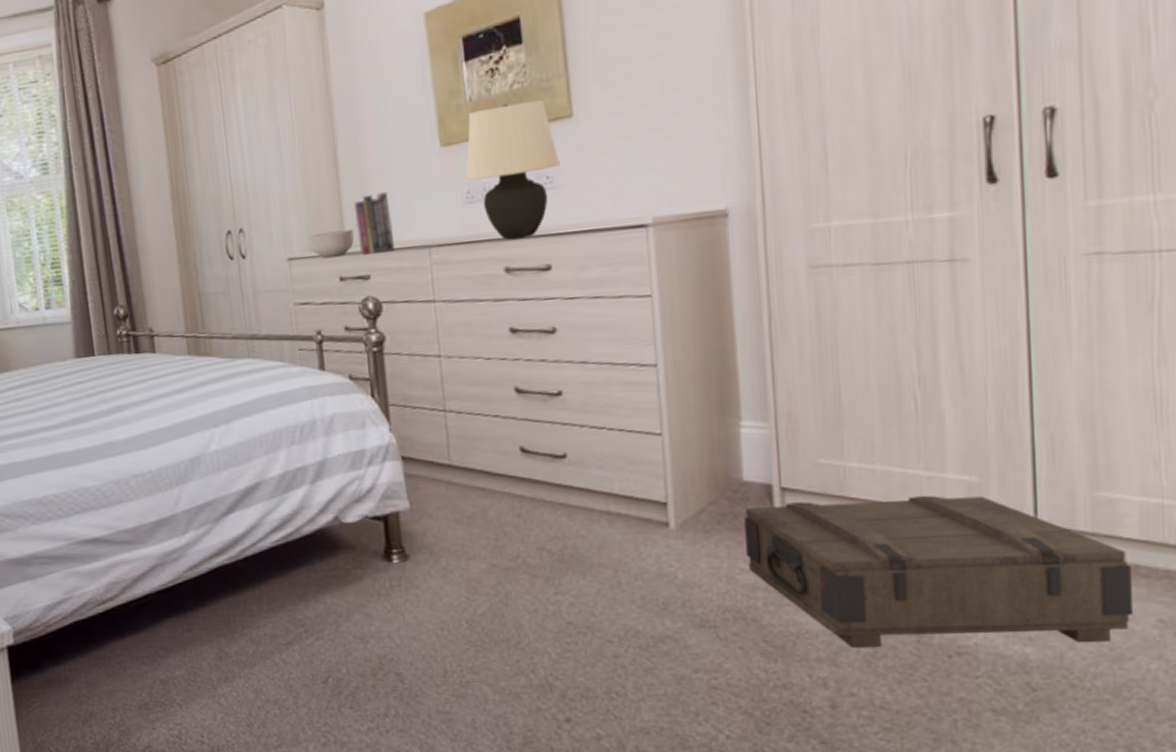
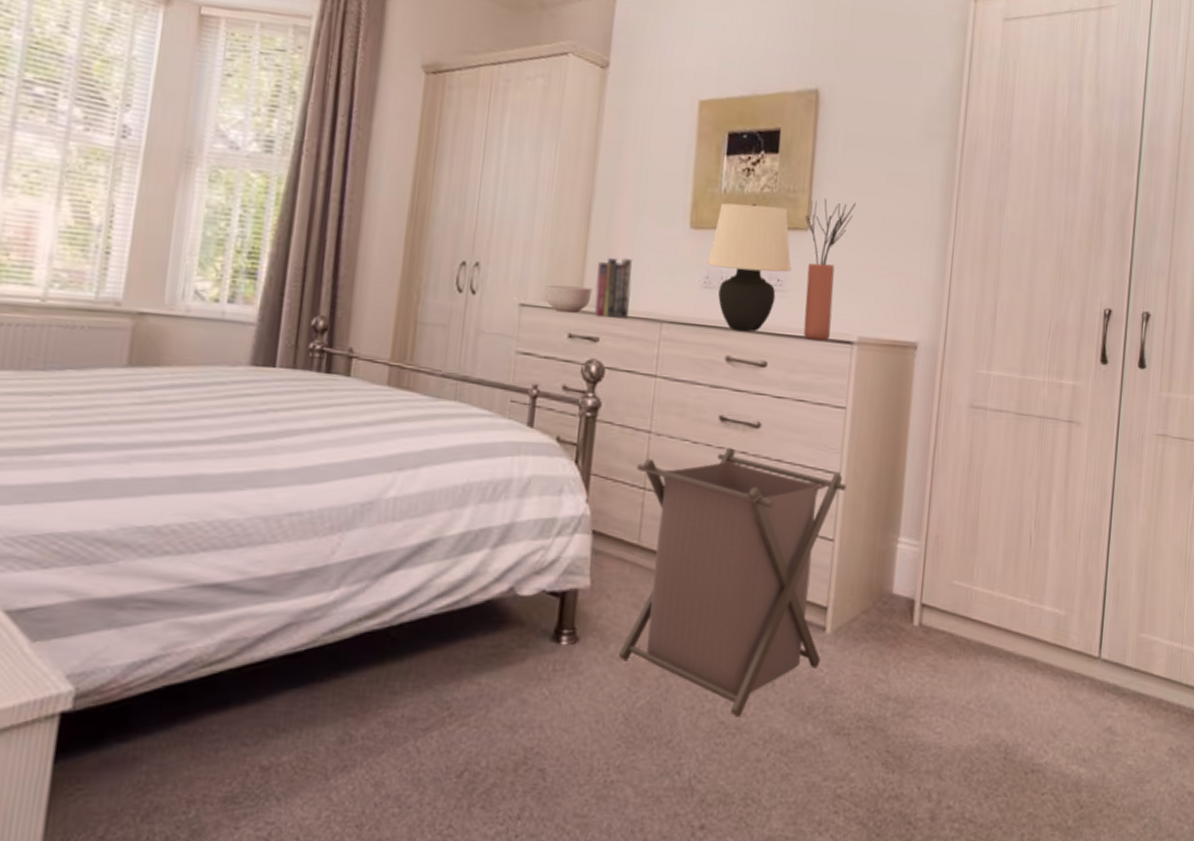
laundry basket: none [433,357,669,617] -> present [619,447,846,718]
vase: none [565,73,625,234] -> present [803,197,857,342]
ammo crate: present [744,495,1134,647] -> none [885,618,1158,765]

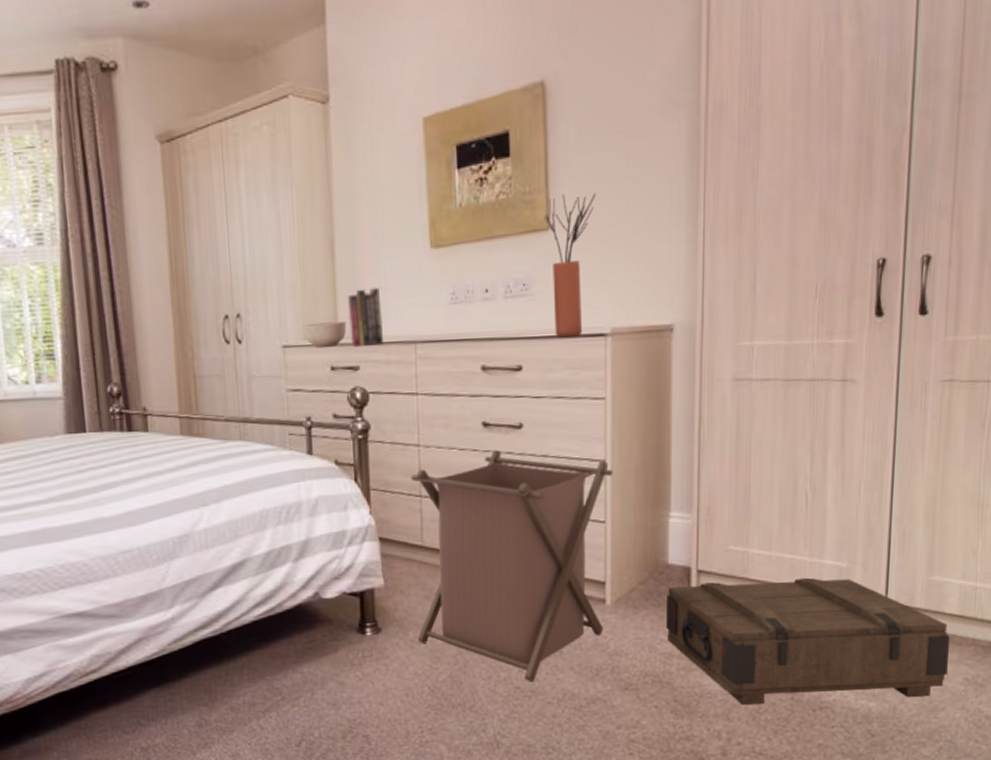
table lamp: present [707,203,791,333] -> none [452,211,536,341]
ammo crate: none [885,618,1158,765] -> present [666,577,951,705]

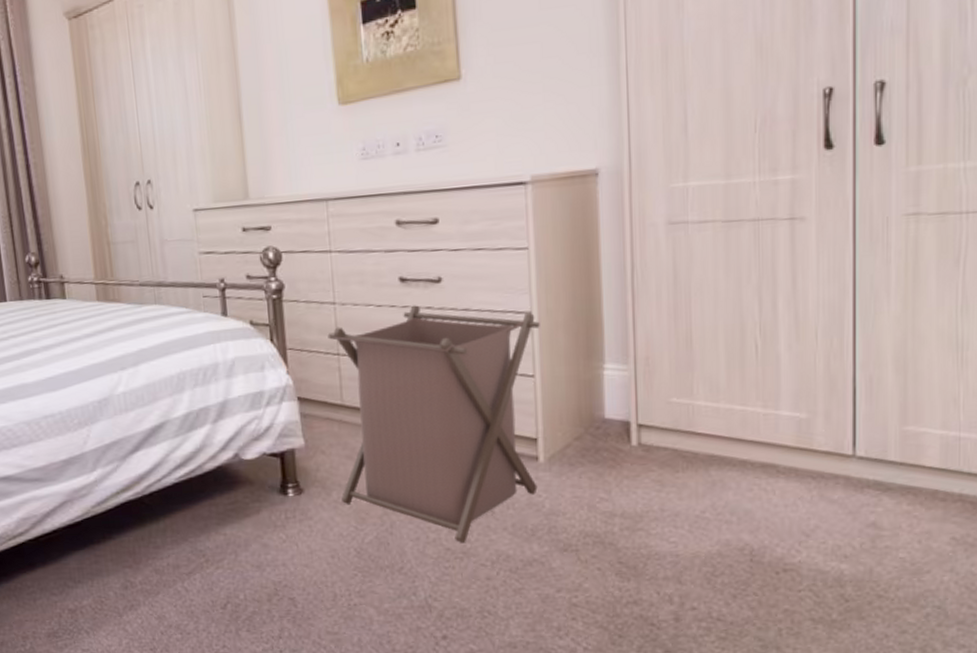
bowl: present [303,321,347,349] -> none [213,182,257,211]
books: present [347,287,384,348] -> none [256,146,295,208]
vase: present [544,193,597,339] -> none [454,39,509,190]
ammo crate: present [666,577,951,705] -> none [605,430,933,567]

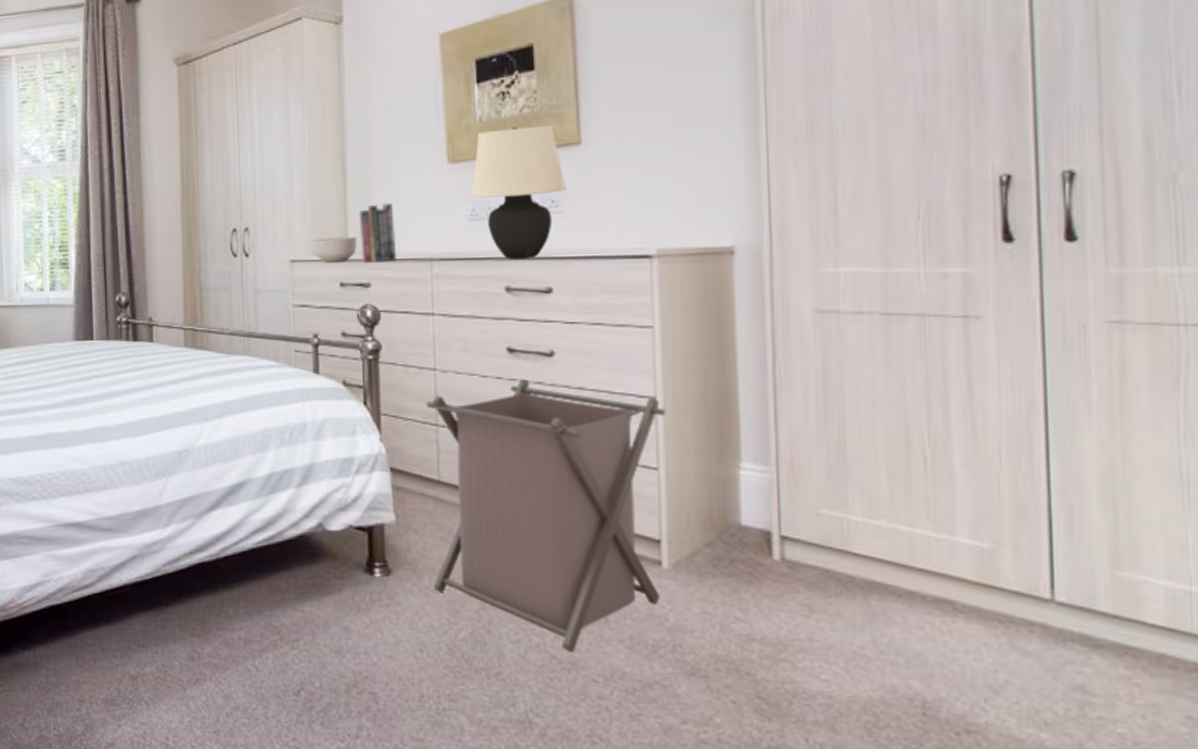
bowl: none [213,182,257,211] -> present [312,237,358,264]
books: none [256,146,295,208] -> present [358,202,398,264]
table lamp: none [361,62,448,195] -> present [471,124,566,260]

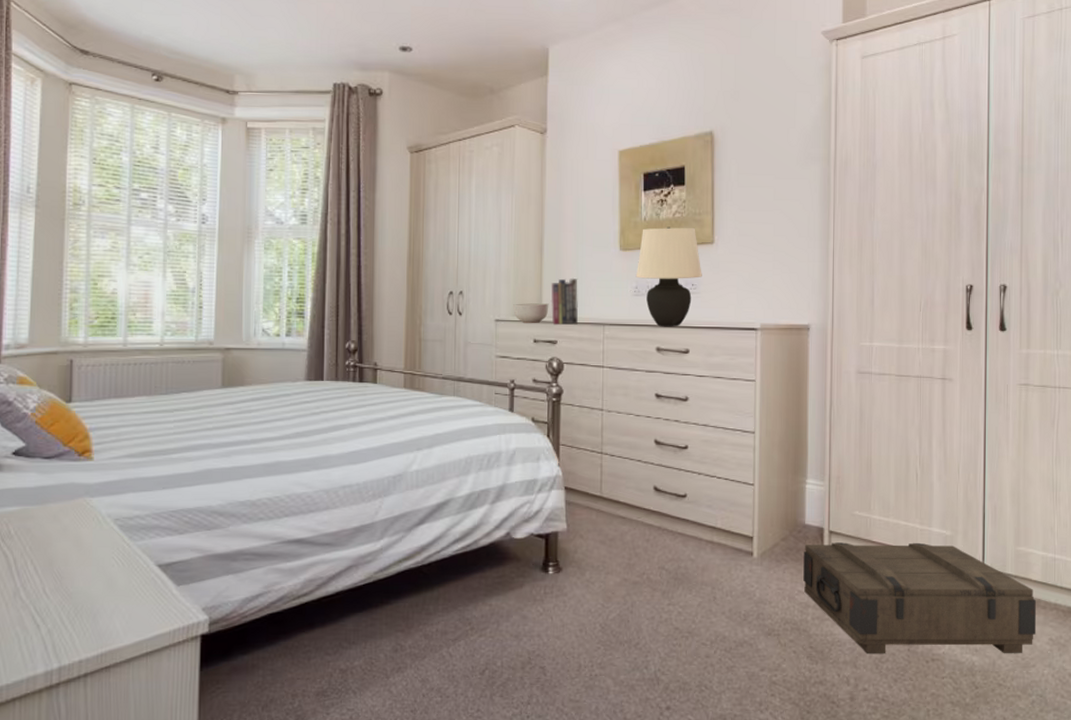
laundry basket: present [426,379,665,653] -> none [593,418,761,624]
ammo crate: none [741,552,1159,734] -> present [803,542,1037,653]

